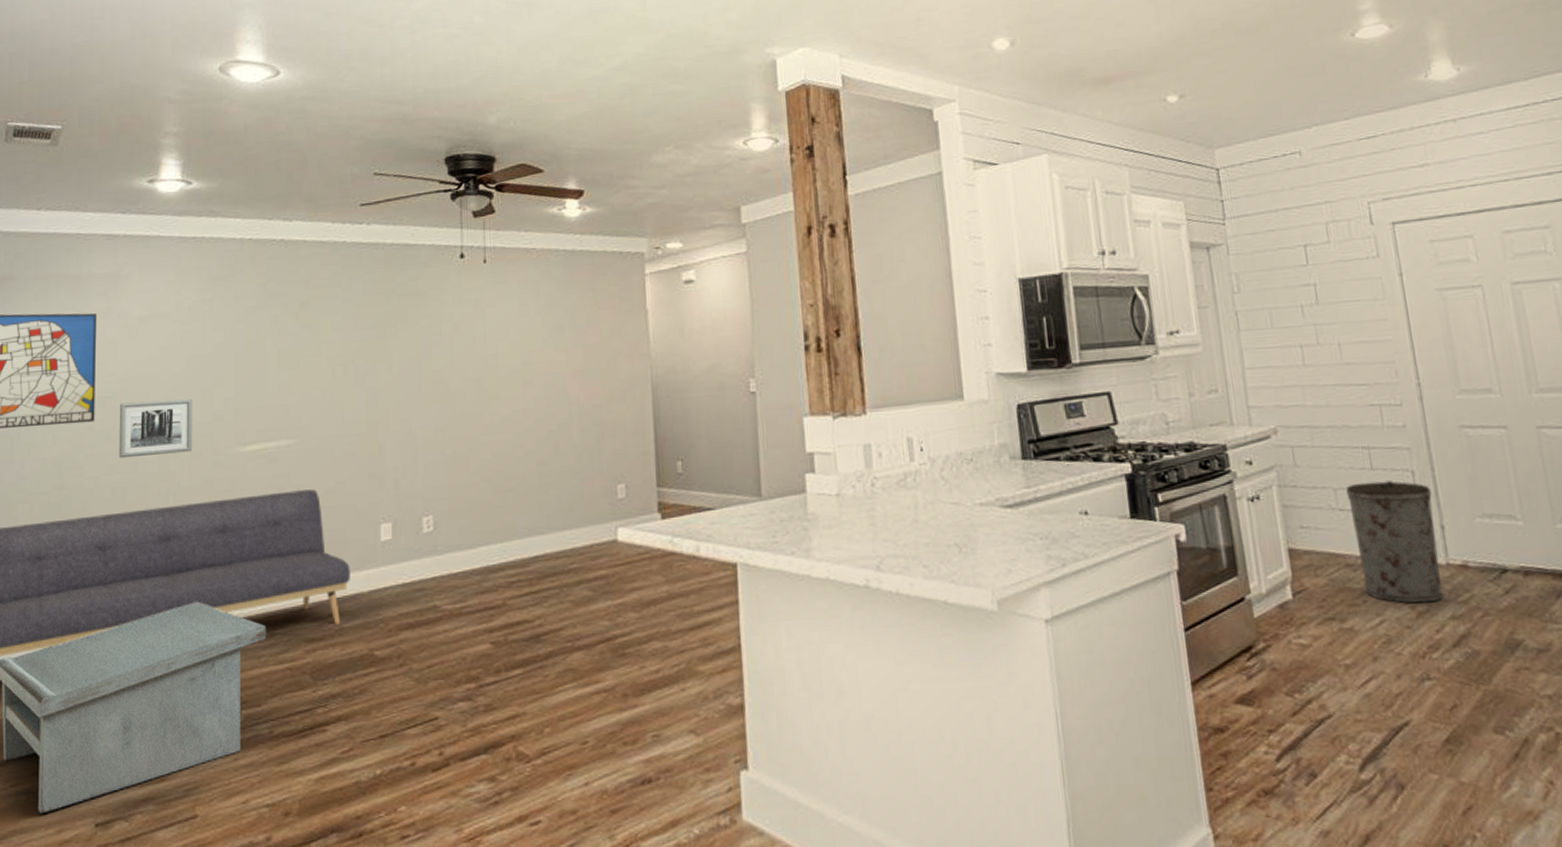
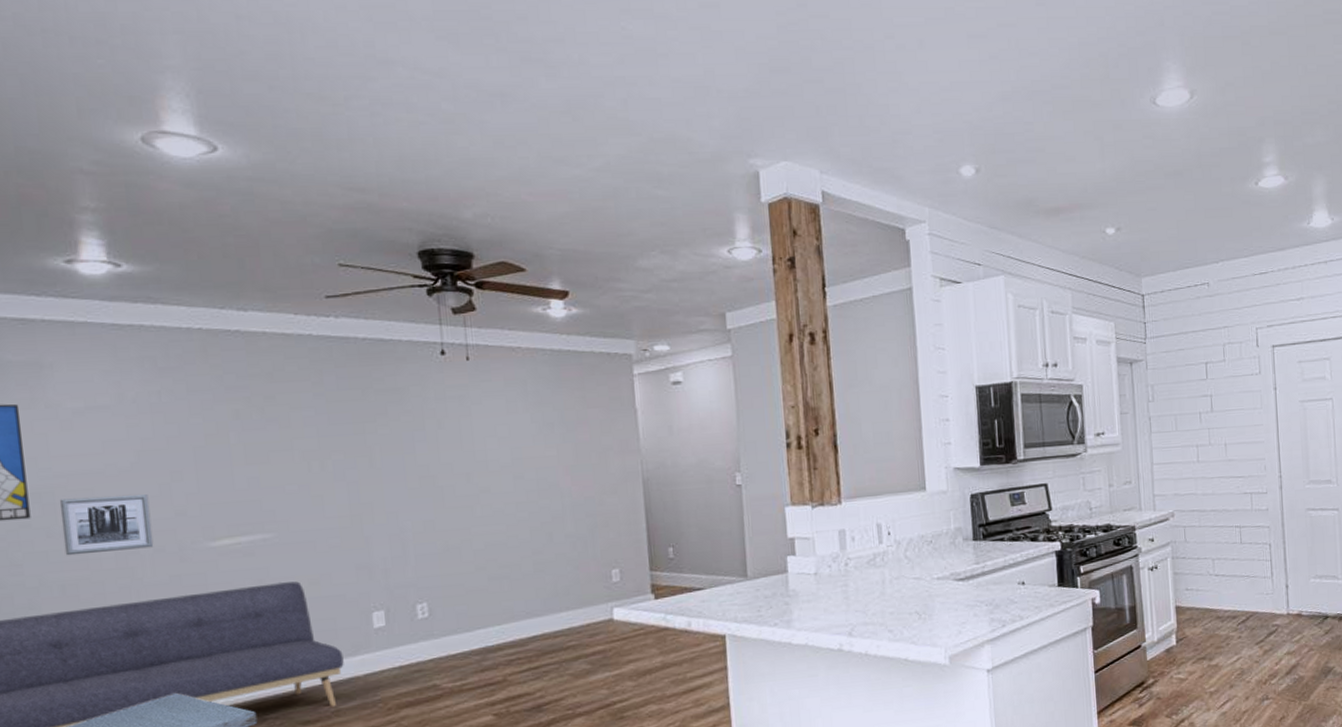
trash can: present [1345,480,1443,604] -> none [1221,552,1283,644]

